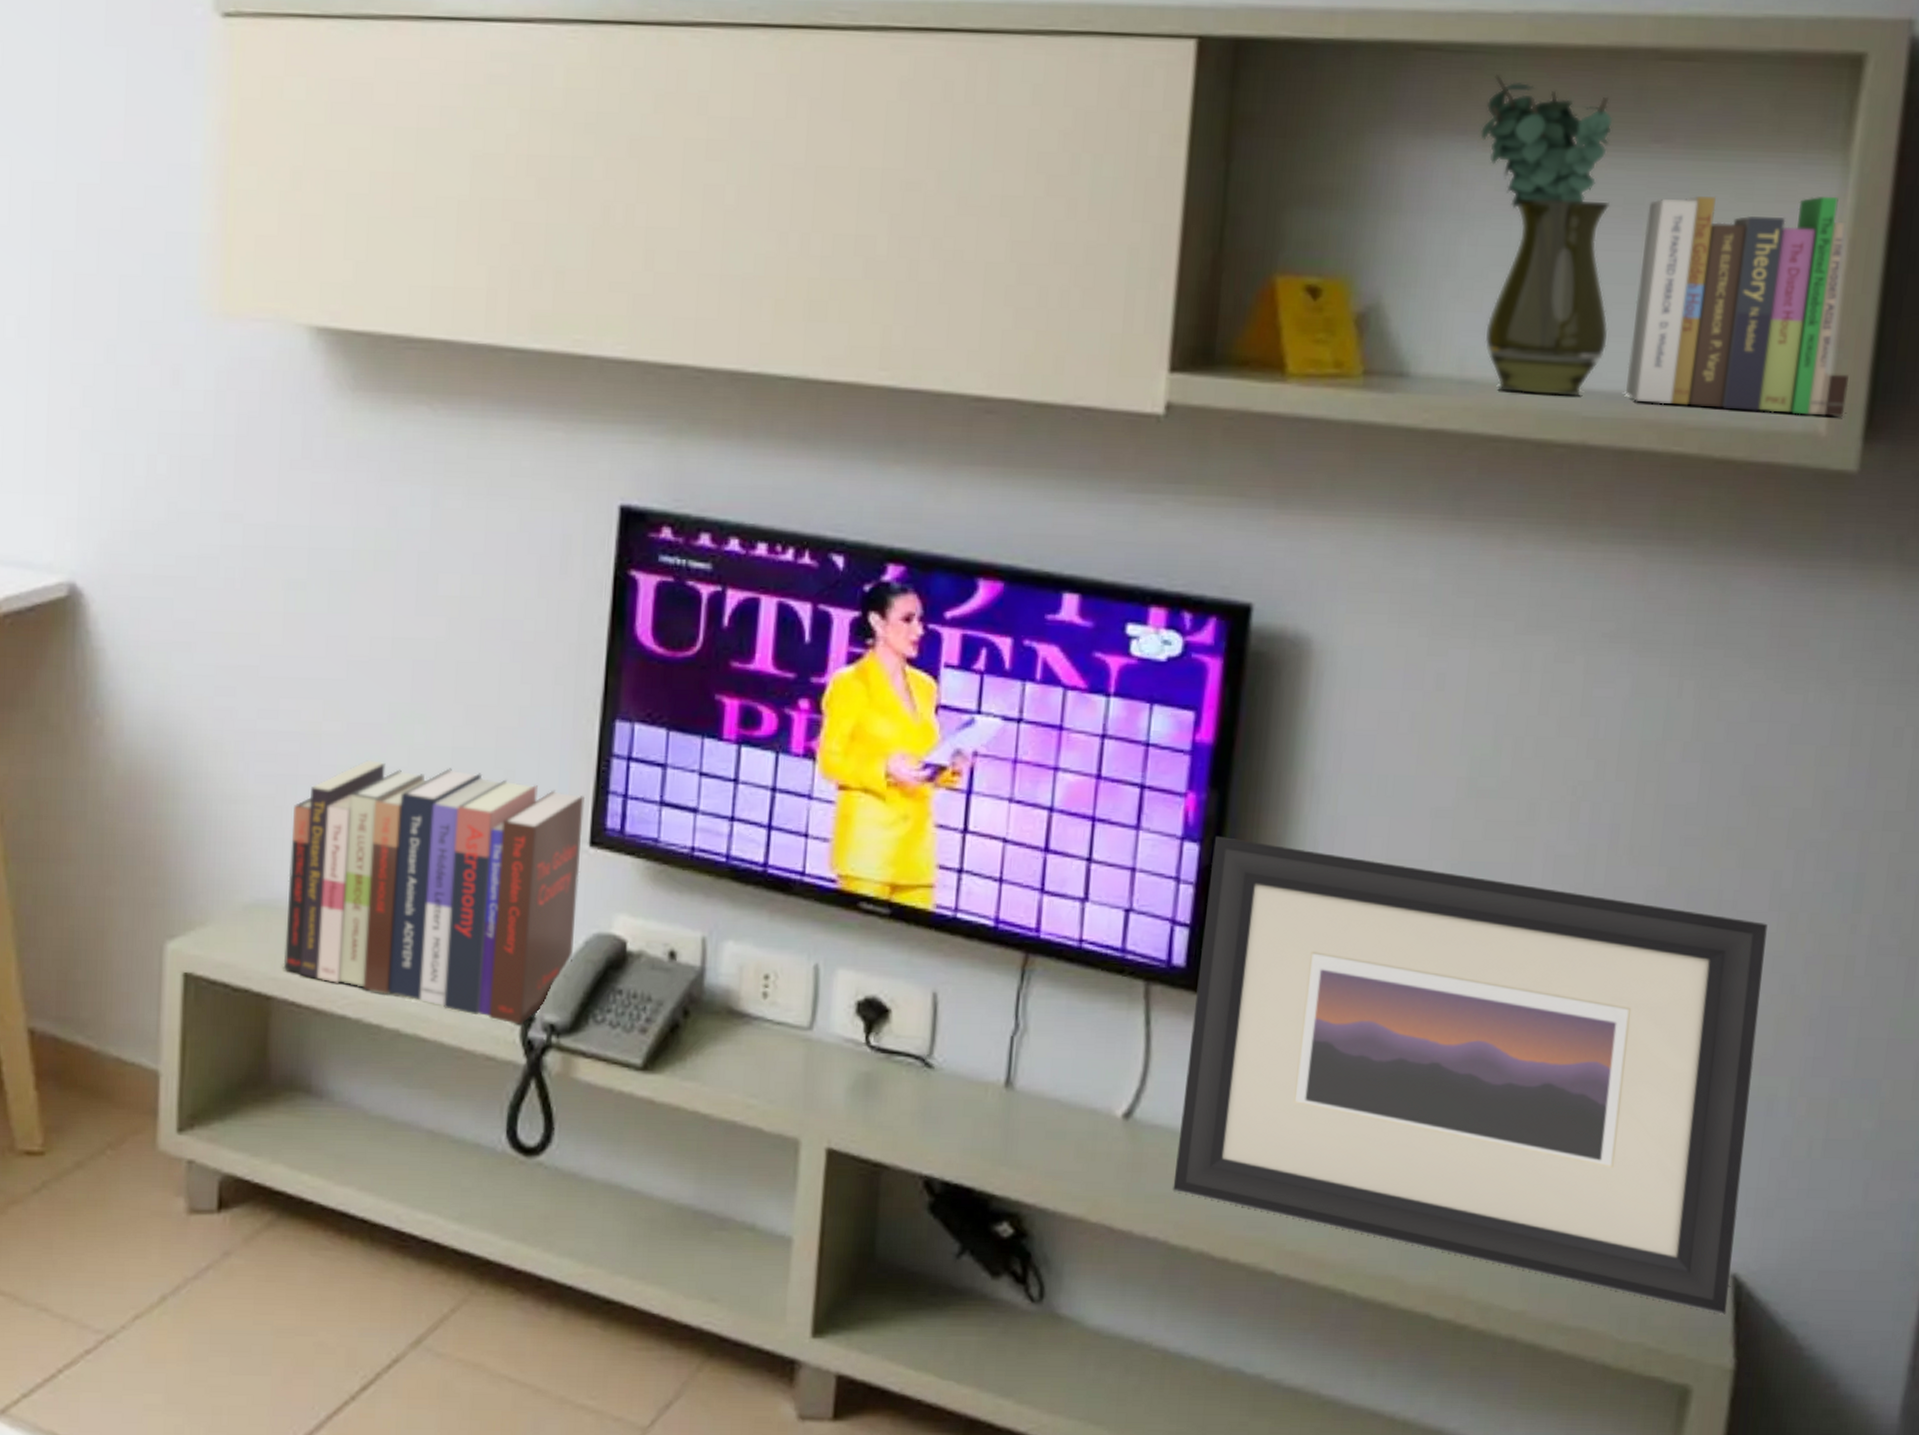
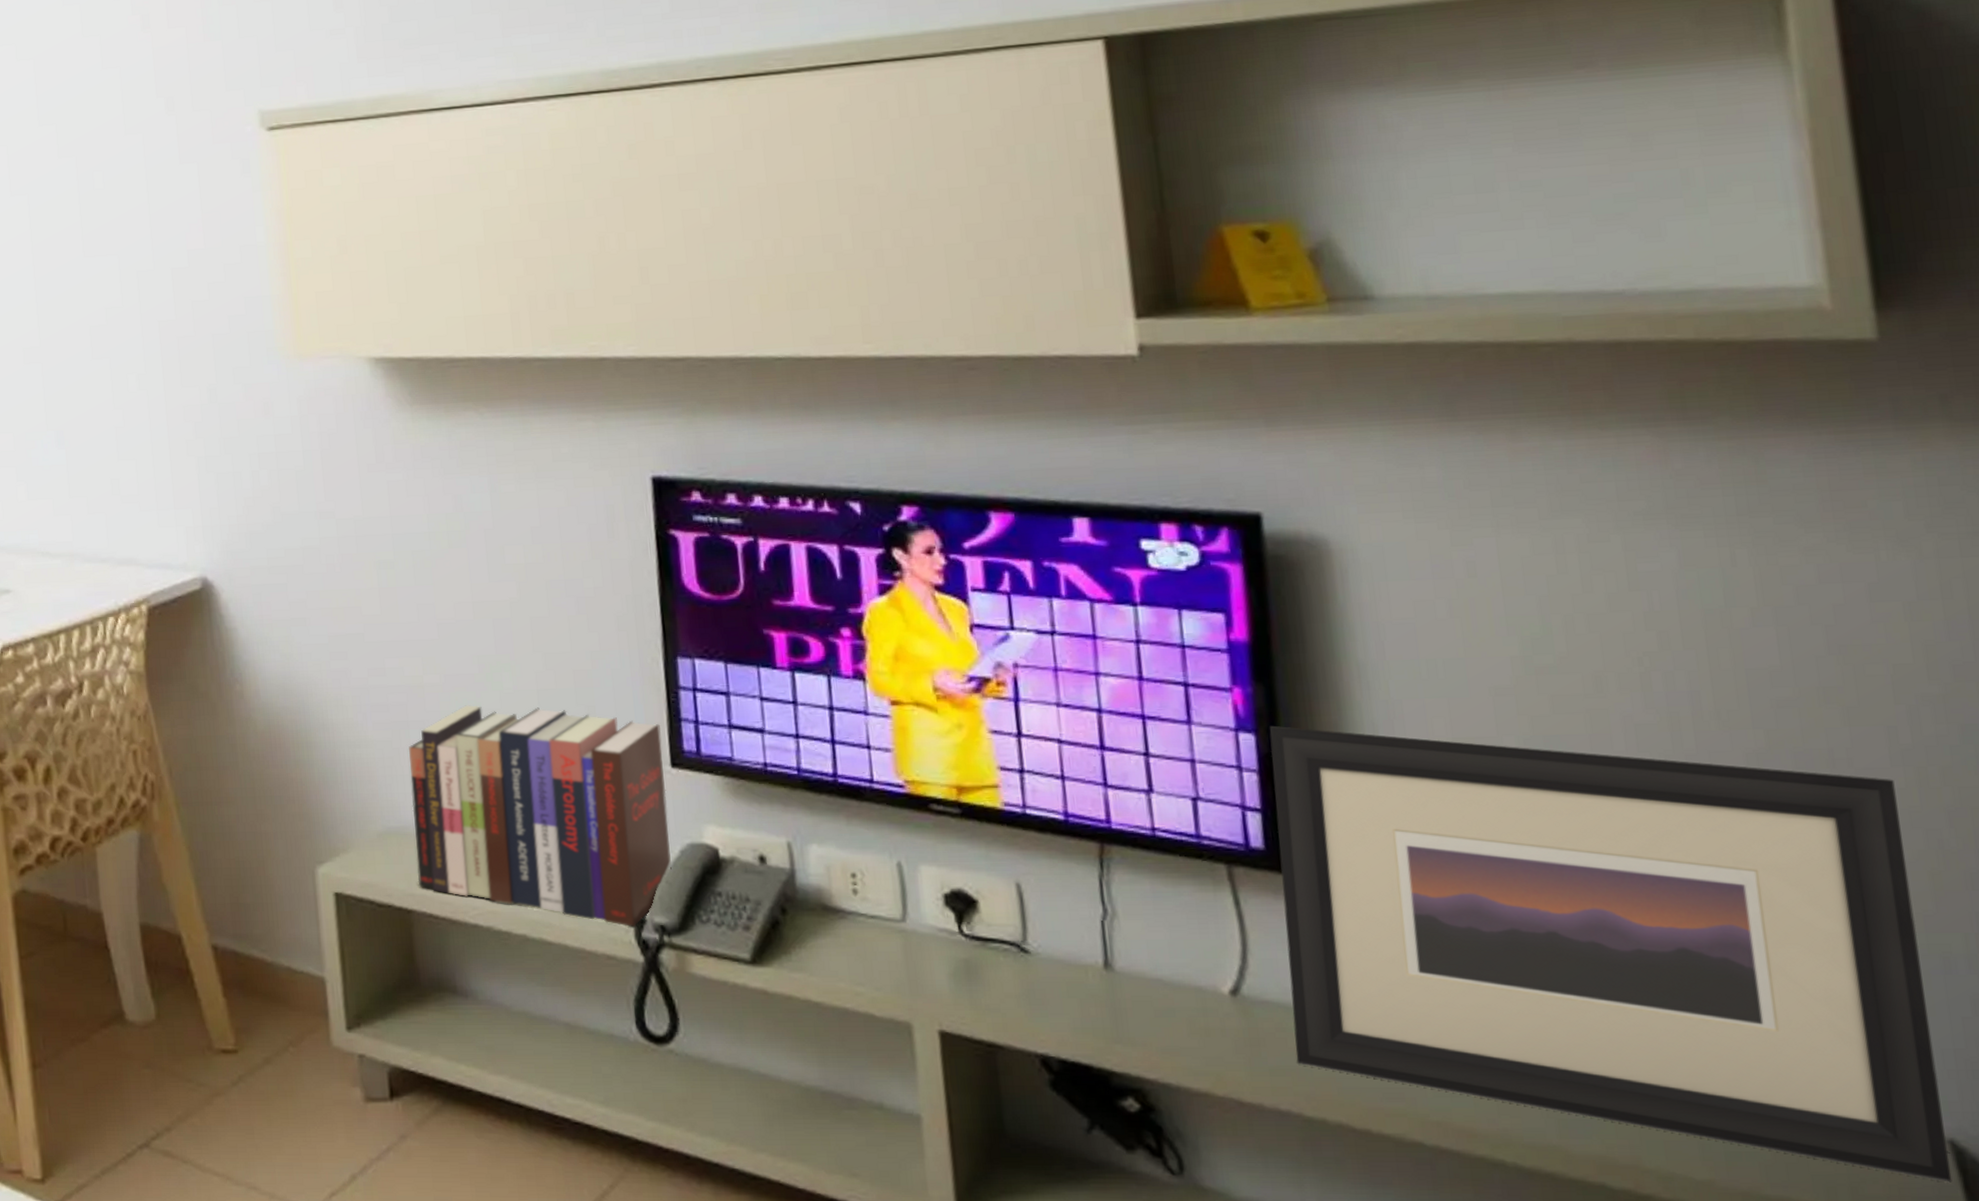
vase: present [1480,75,1613,396] -> none [1396,31,1573,302]
books: present [1626,196,1849,417] -> none [1585,93,1847,299]

